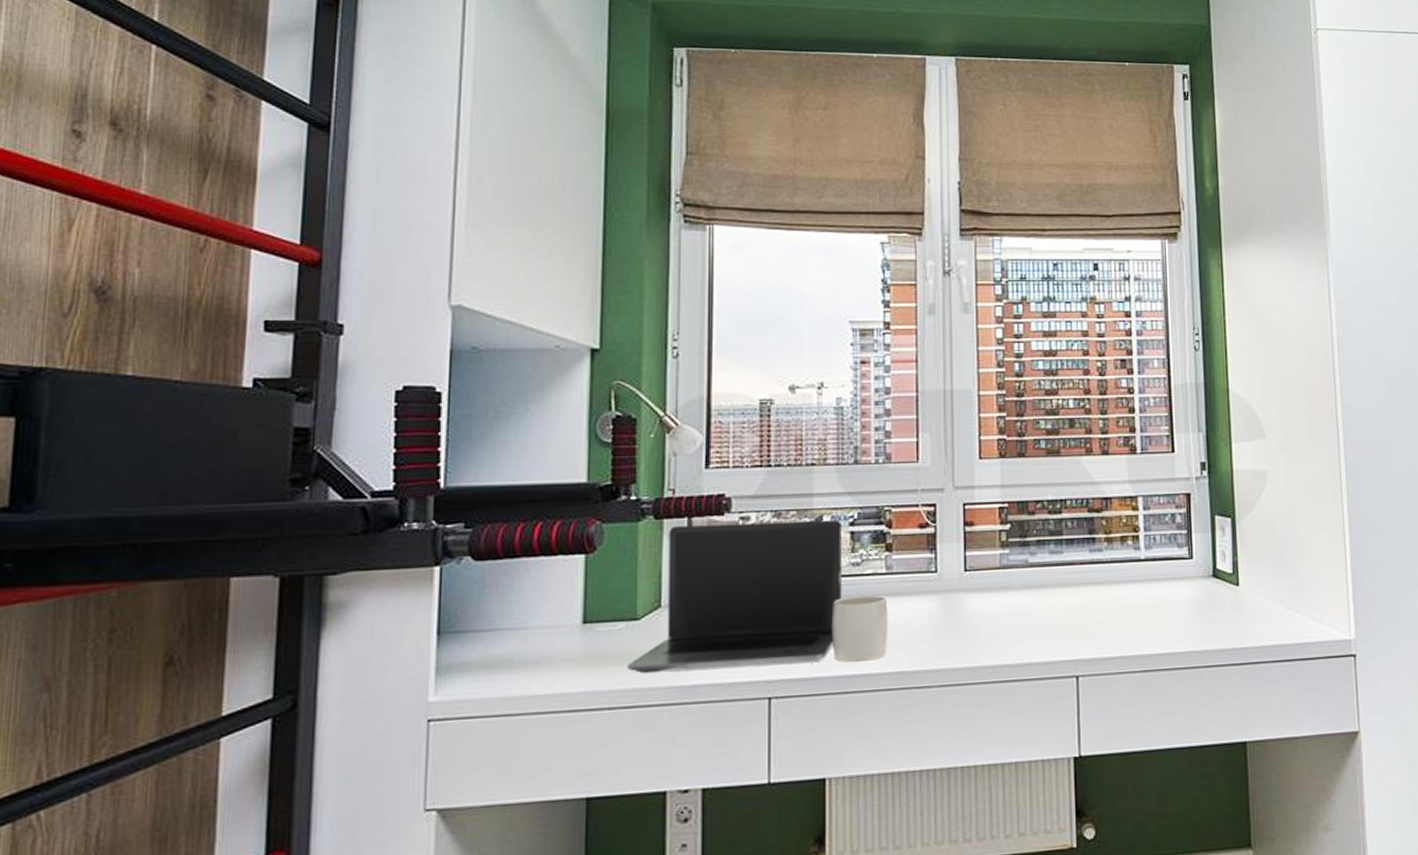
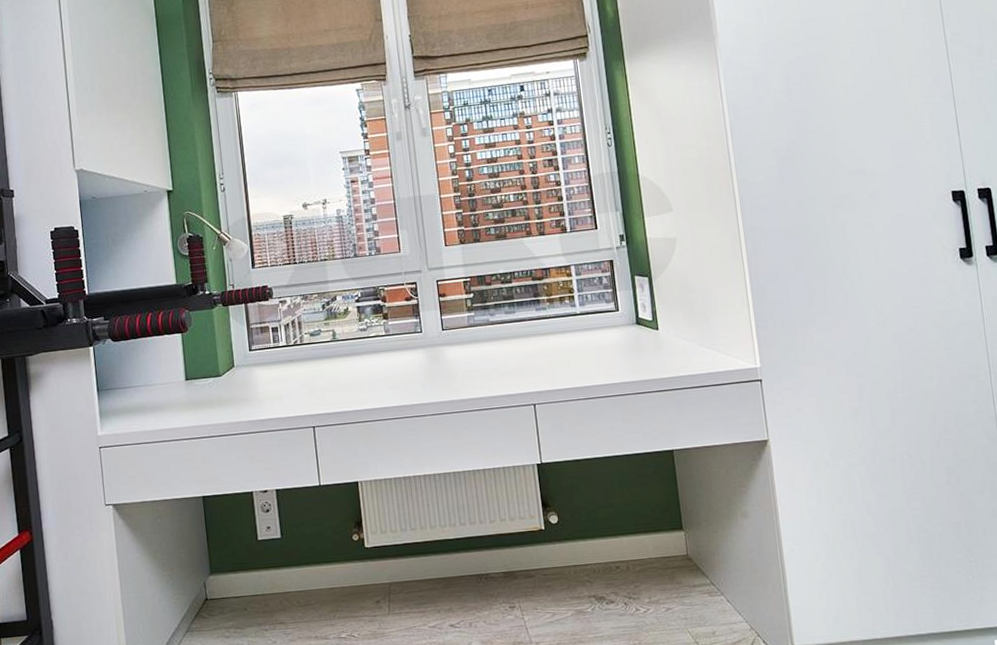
laptop computer: present [627,519,842,673] -> none [217,298,356,412]
mug: present [831,595,889,664] -> none [350,351,392,401]

